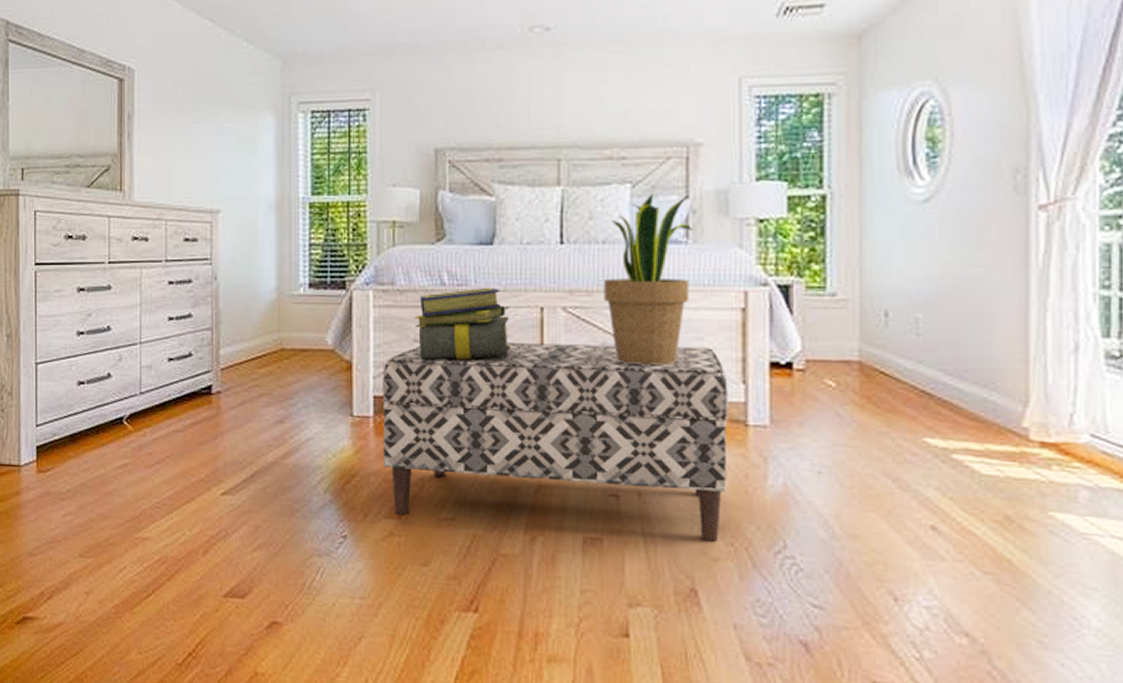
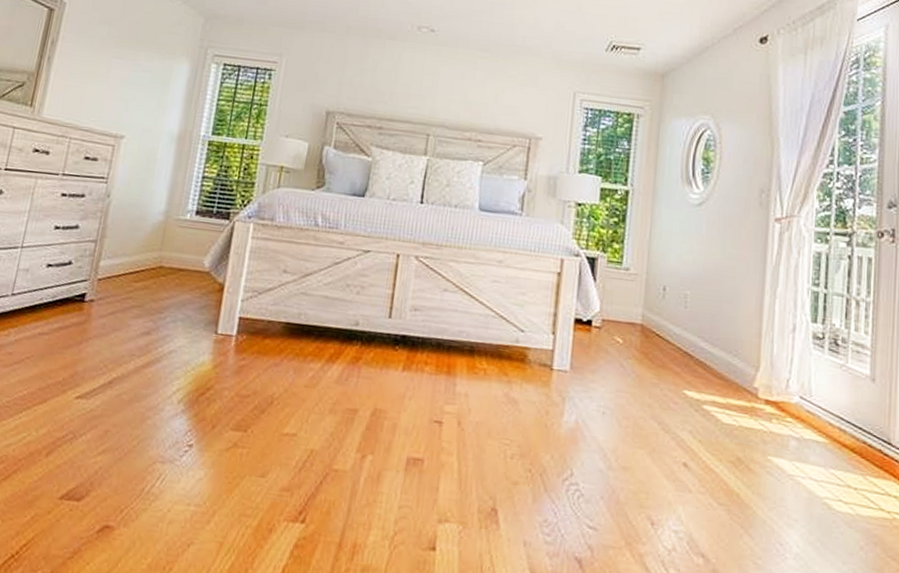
bench: present [382,343,728,543] -> none [238,276,541,469]
stack of books: present [413,287,510,361] -> none [286,232,369,294]
potted plant: present [604,193,693,366] -> none [450,171,528,314]

